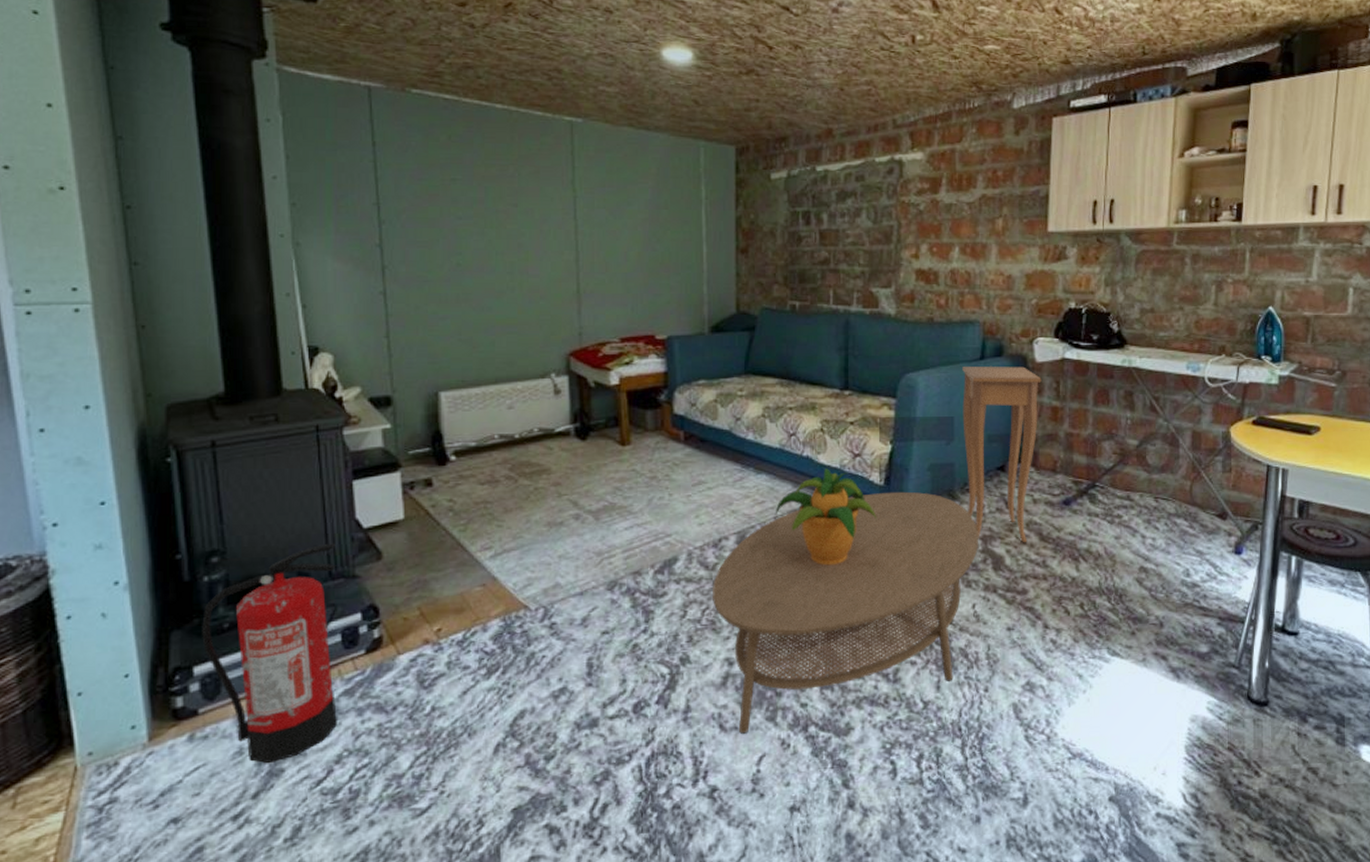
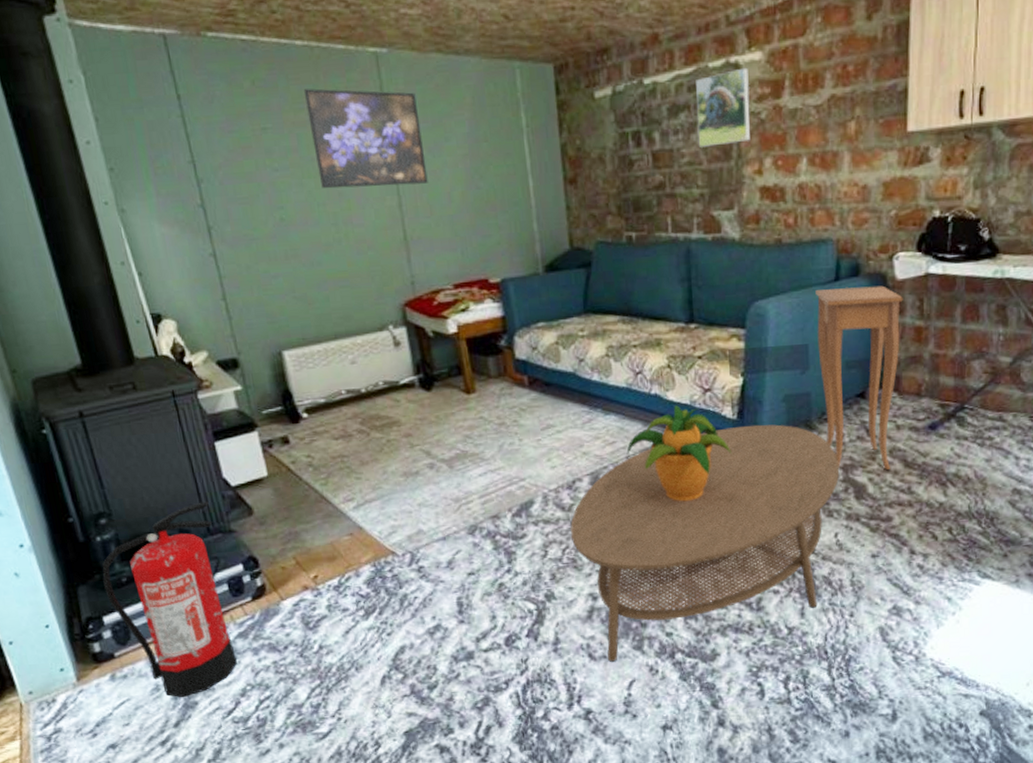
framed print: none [497,147,607,242] -> present [303,88,428,189]
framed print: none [862,164,911,230] -> present [696,67,751,147]

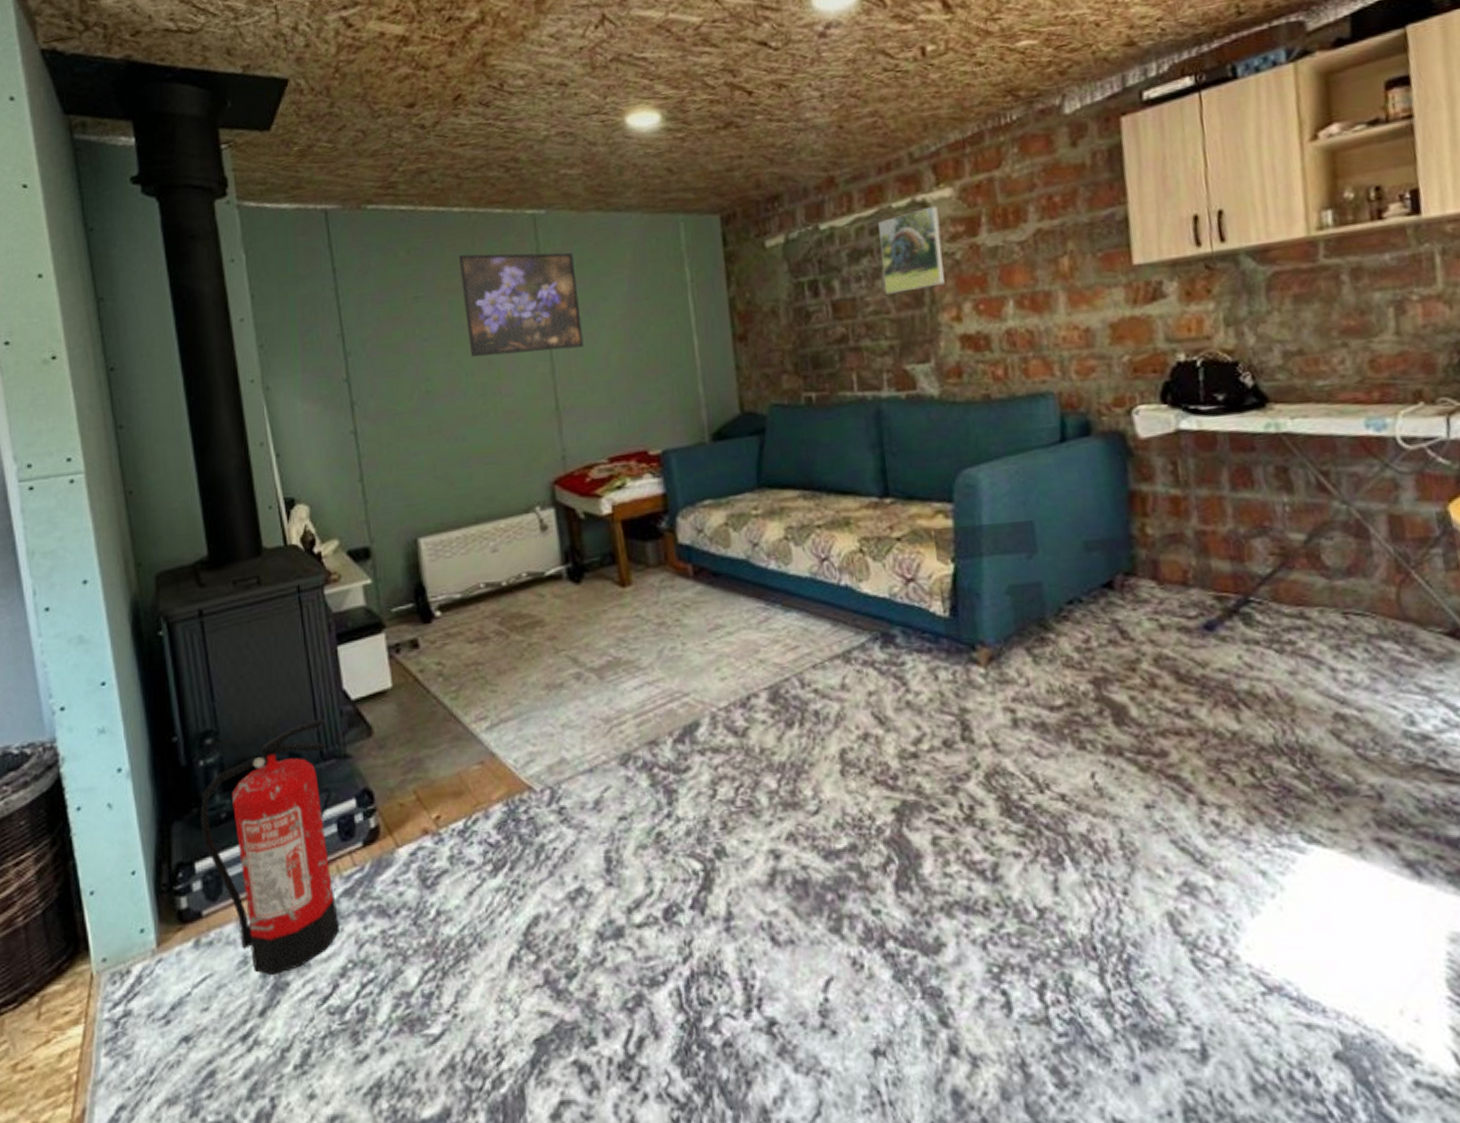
coffee table: present [570,424,840,662] -> none [745,623,1090,949]
potted plant: present [626,405,732,502] -> none [812,599,945,726]
side table: present [815,285,903,471] -> none [1037,446,1157,686]

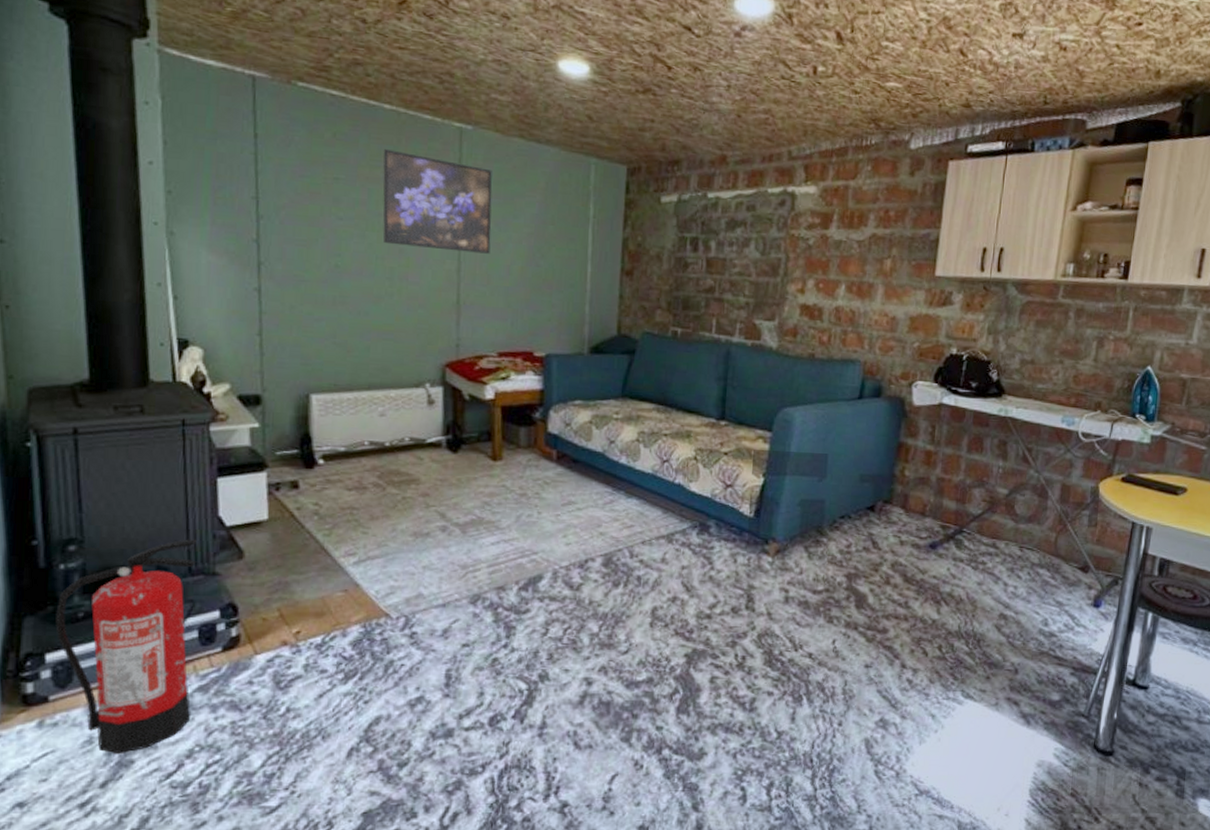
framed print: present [878,205,945,294] -> none [750,197,803,262]

